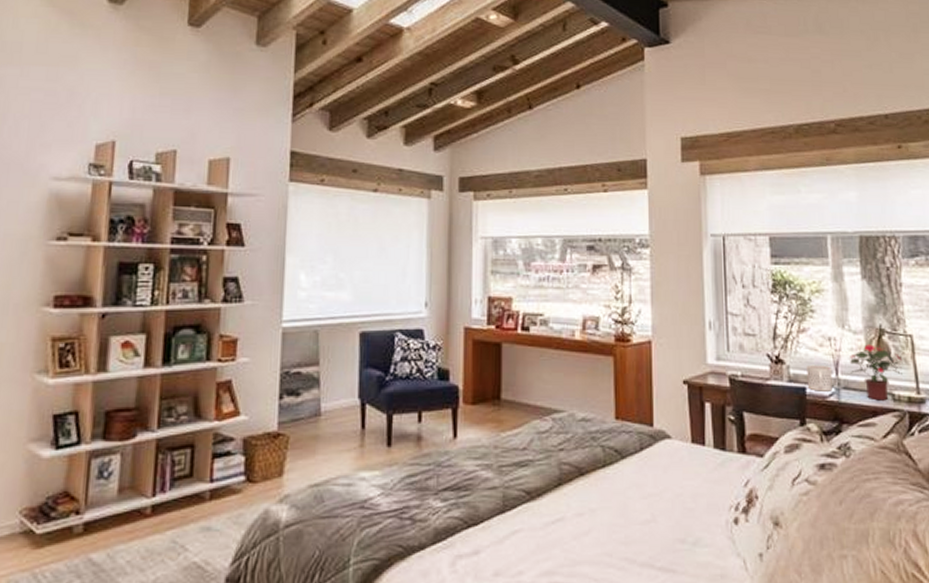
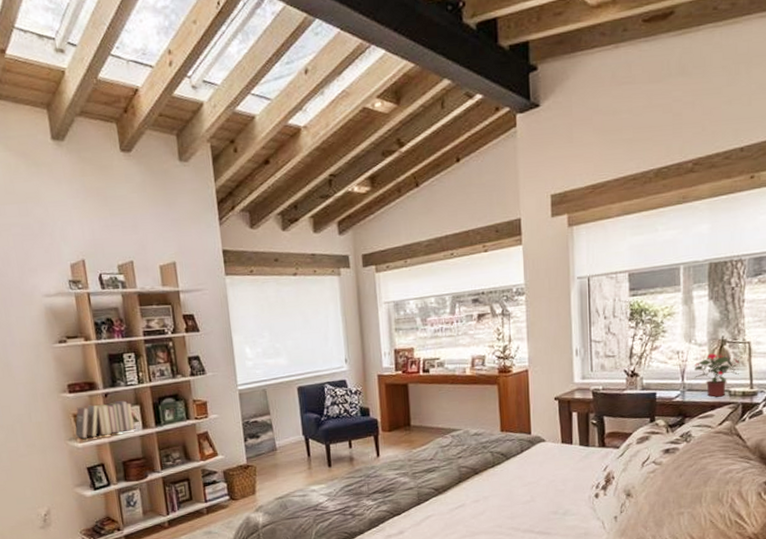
books: none [47,326,136,373] -> present [75,400,135,439]
mug: present [806,364,832,392] -> none [657,373,678,395]

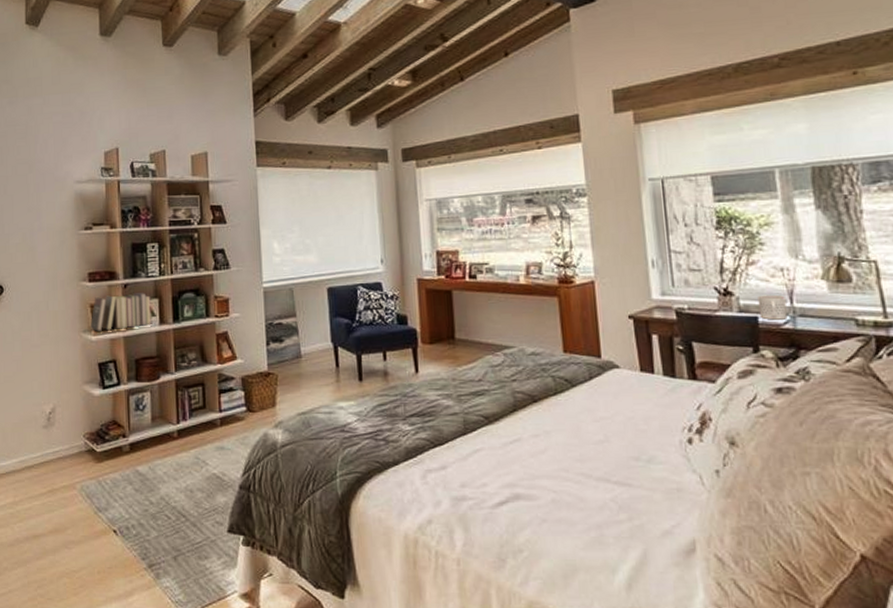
mug: none [657,373,678,395] -> present [758,294,787,320]
potted flower: present [693,353,740,398] -> none [805,272,866,327]

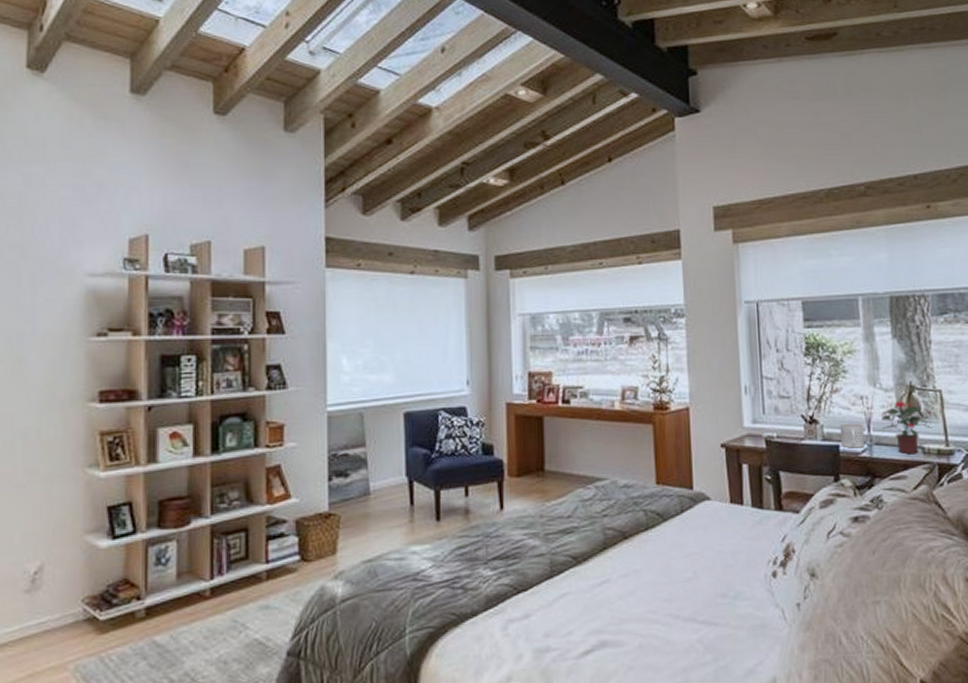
books: present [90,293,152,331] -> none [98,417,183,466]
potted flower: none [805,272,866,327] -> present [881,401,932,455]

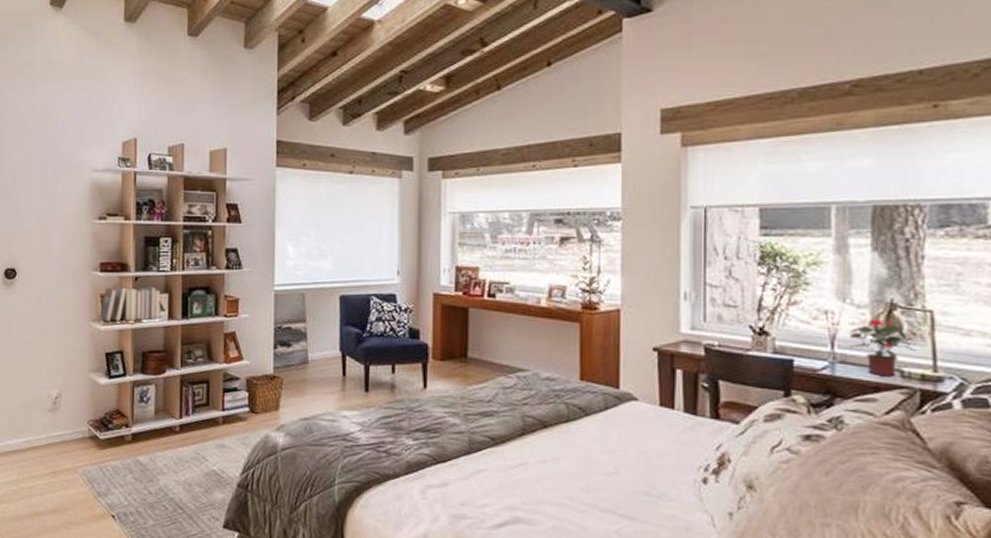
books: none [98,417,183,466] -> present [99,286,161,322]
mug: present [840,422,865,449] -> none [795,337,826,365]

